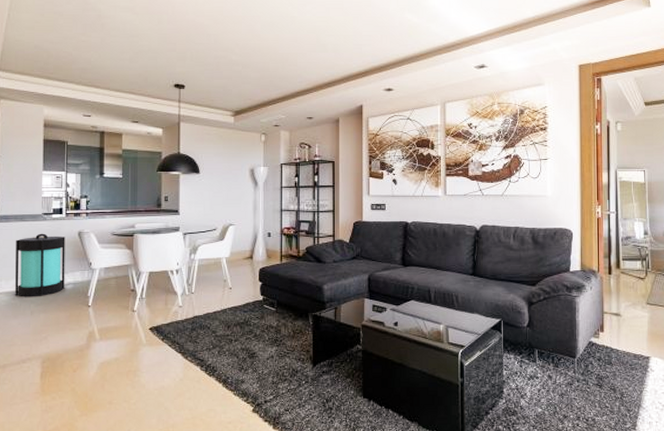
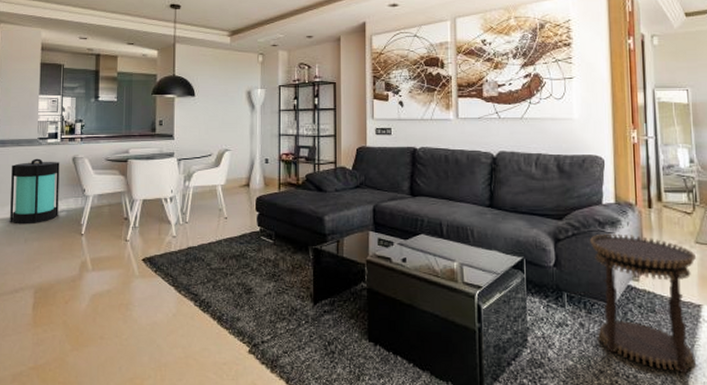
side table: none [559,297,646,416] -> present [590,233,696,374]

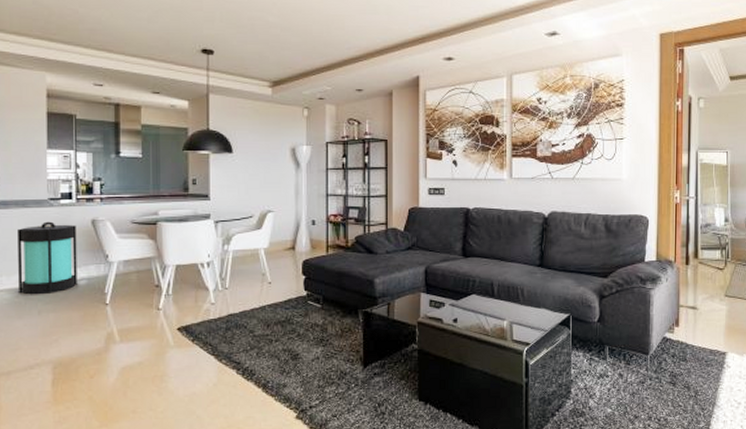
side table: present [590,233,696,374] -> none [632,289,724,415]

